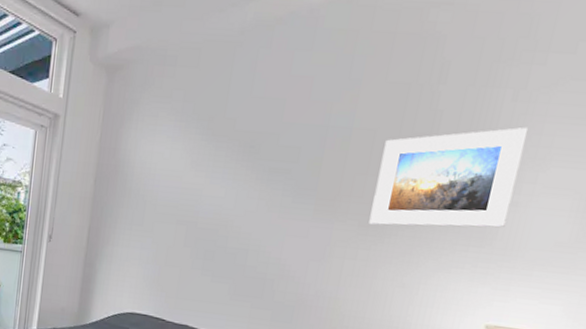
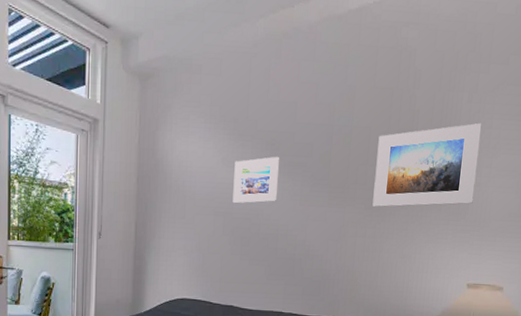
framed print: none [198,160,259,213] -> present [232,156,280,204]

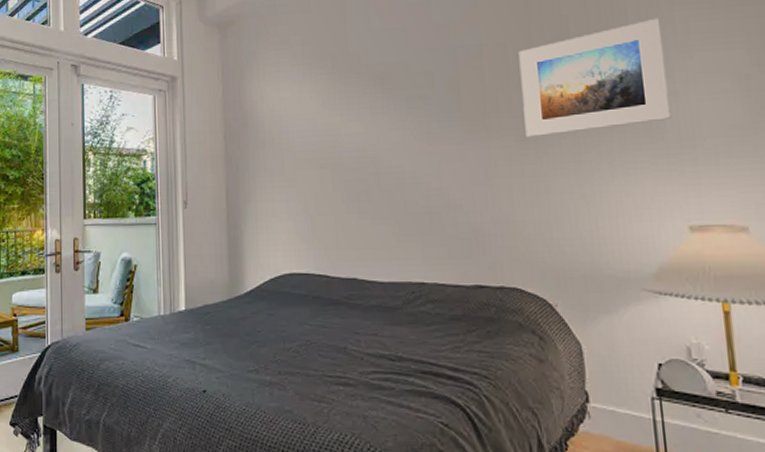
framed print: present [232,156,280,204] -> none [338,91,398,152]

